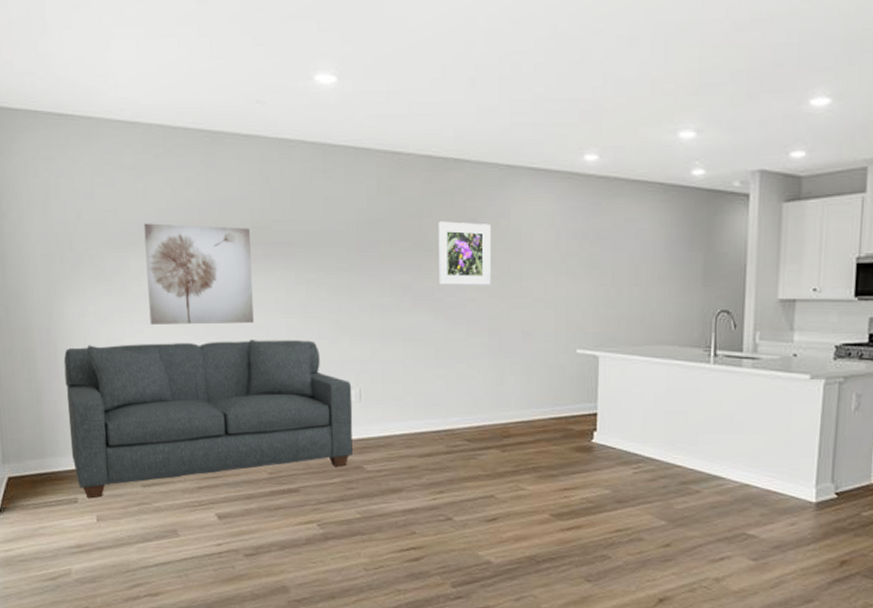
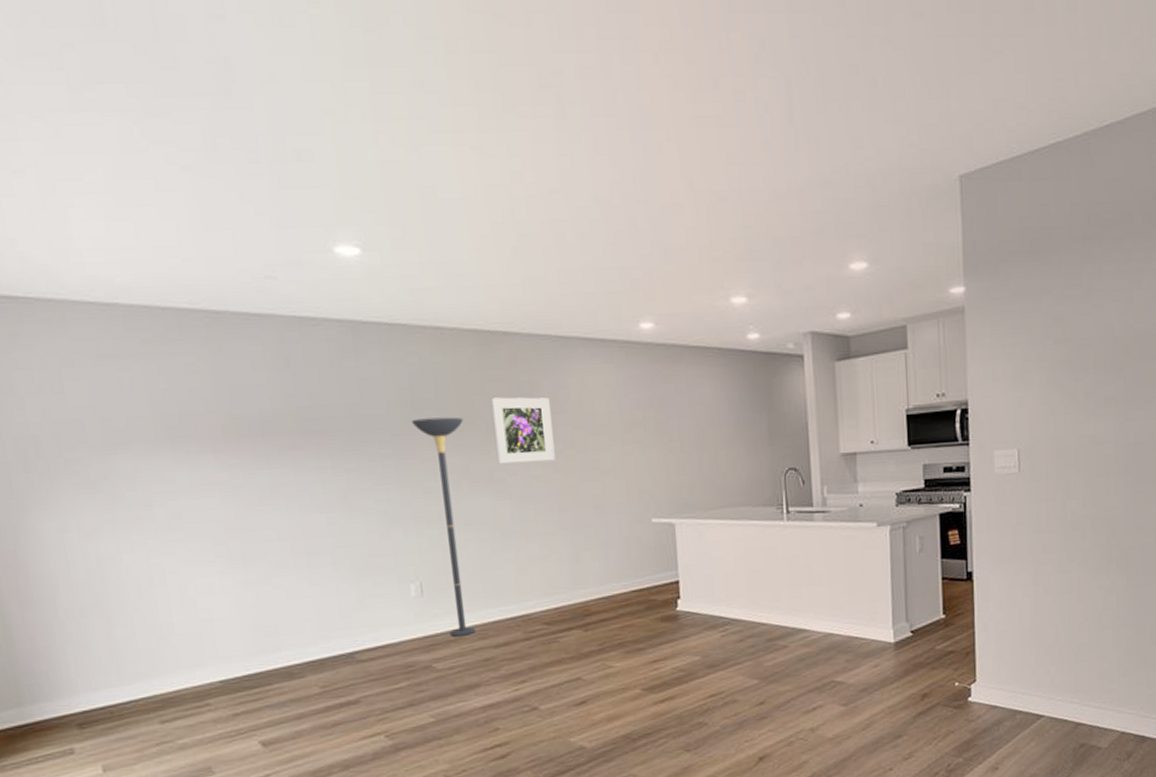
sofa: present [63,338,354,499] -> none [39,535,420,747]
wall art: present [144,223,254,325] -> none [134,417,286,535]
floor lamp: none [366,237,411,443] -> present [412,417,476,637]

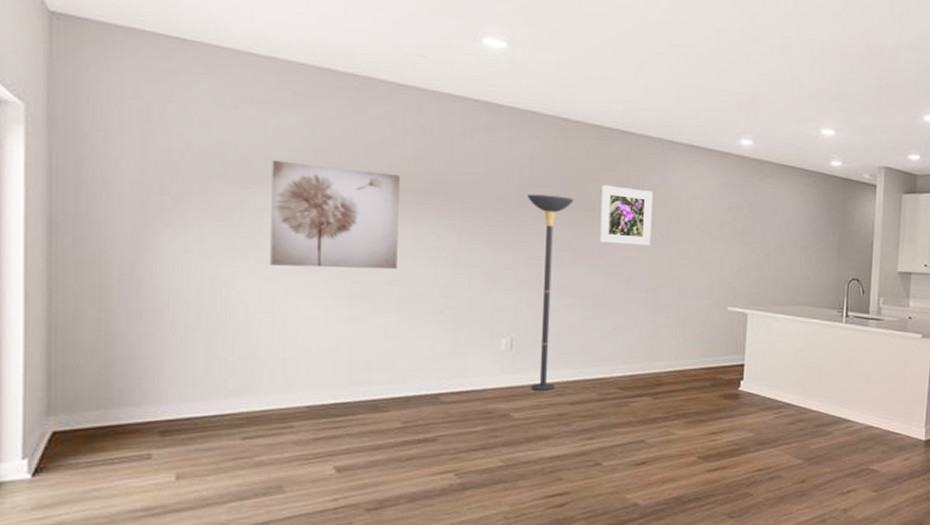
wall art: none [134,417,286,535] -> present [270,160,400,270]

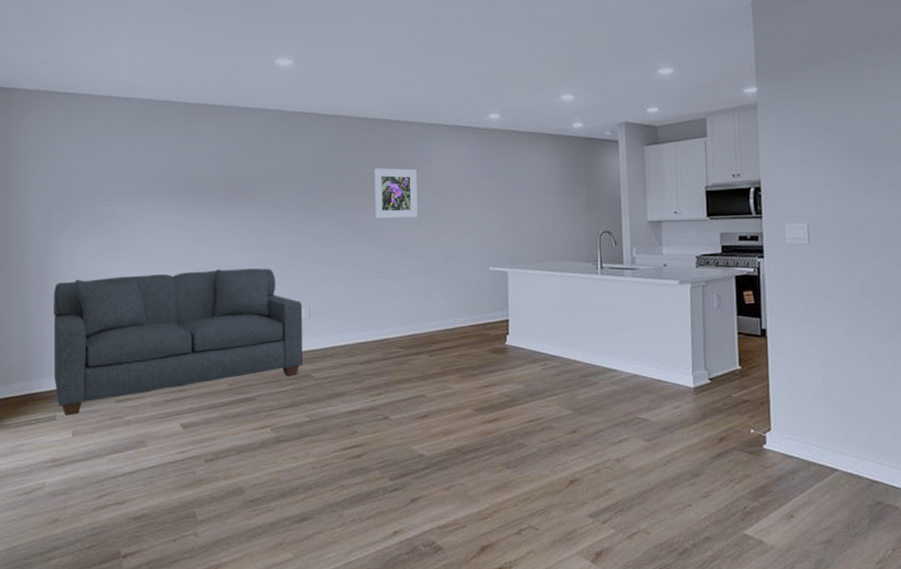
sofa: none [148,283,503,454] -> present [53,268,304,416]
wall art: present [270,160,400,270] -> none [130,176,220,260]
floor lamp: present [528,194,574,391] -> none [316,182,352,353]

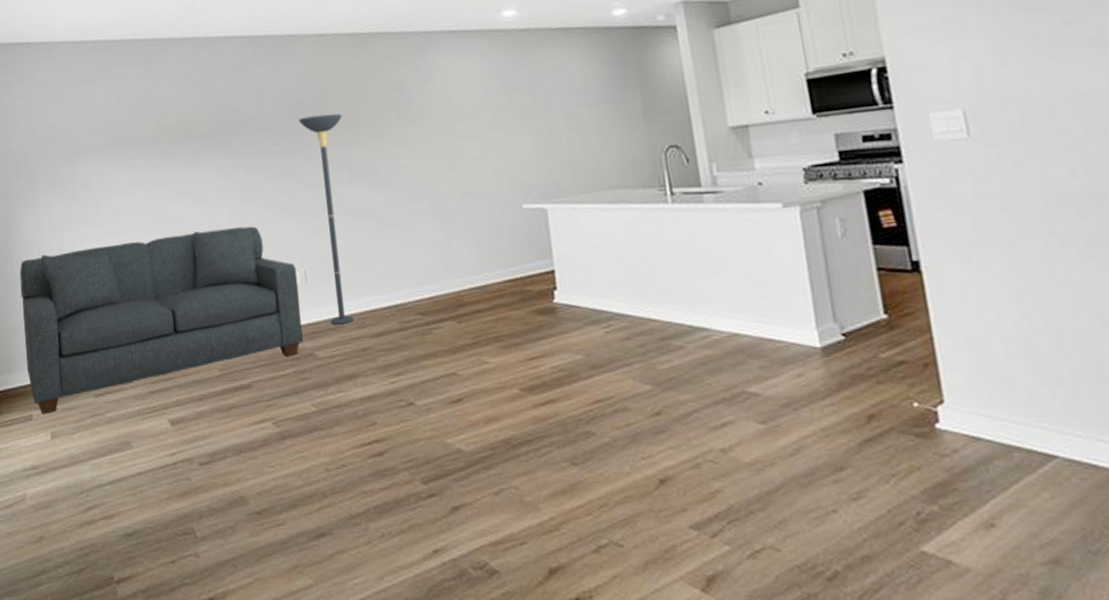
floor lamp: none [316,182,352,353] -> present [299,113,355,325]
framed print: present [373,168,418,219] -> none [365,89,426,155]

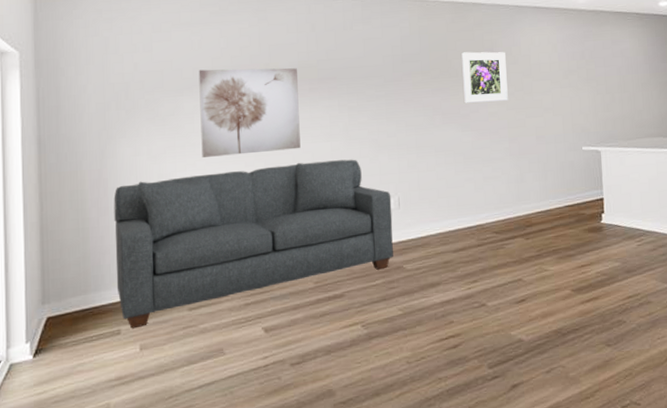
wall art: none [91,123,197,228] -> present [198,68,301,158]
floor lamp: present [299,113,355,325] -> none [401,67,440,243]
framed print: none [365,89,426,155] -> present [460,52,508,103]

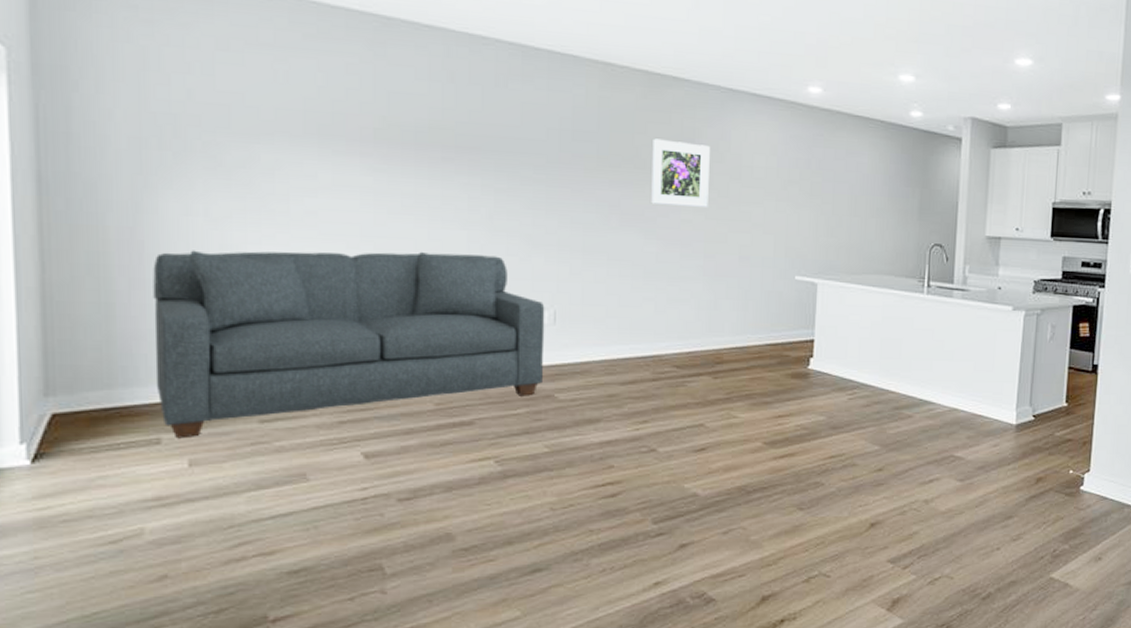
wall art: present [198,68,301,158] -> none [283,111,426,235]

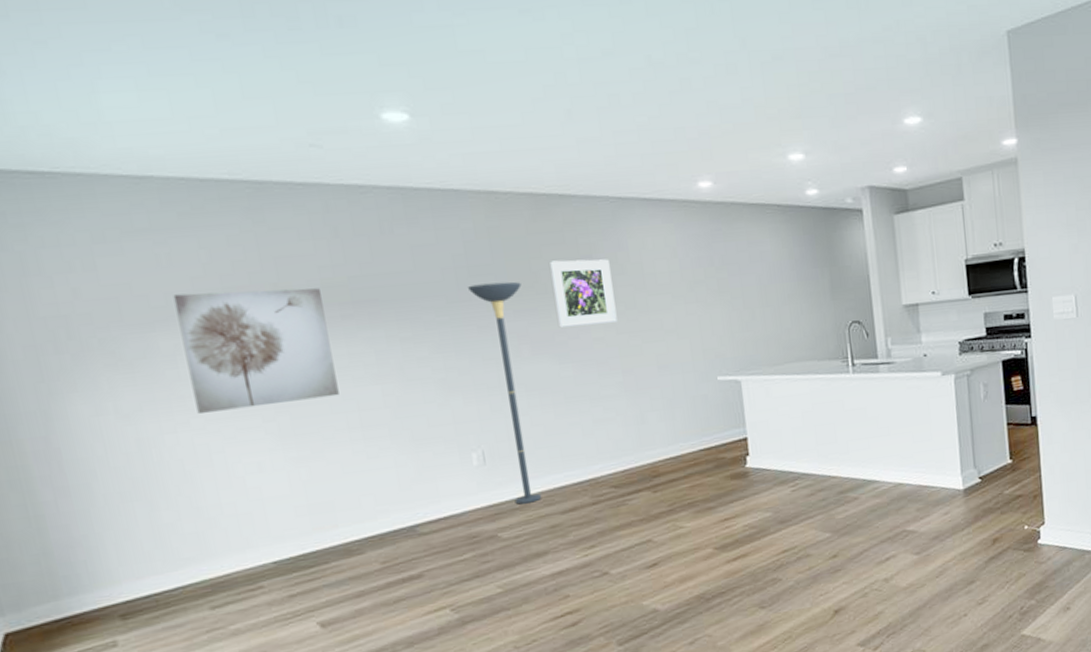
sofa: present [153,250,545,439] -> none [74,405,484,639]
wall art: none [283,111,426,235] -> present [173,288,340,414]
floor lamp: none [570,149,622,369] -> present [468,281,542,505]

